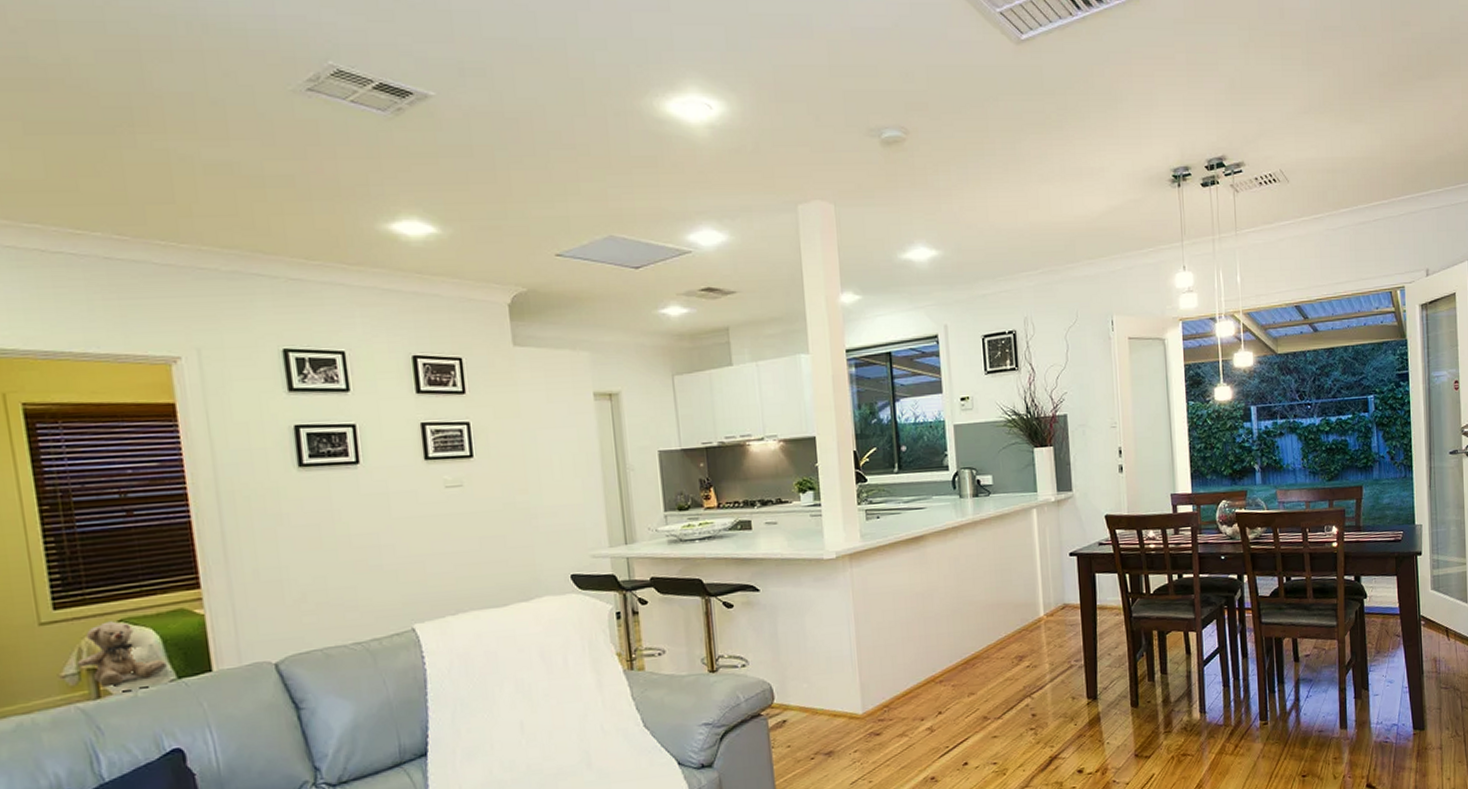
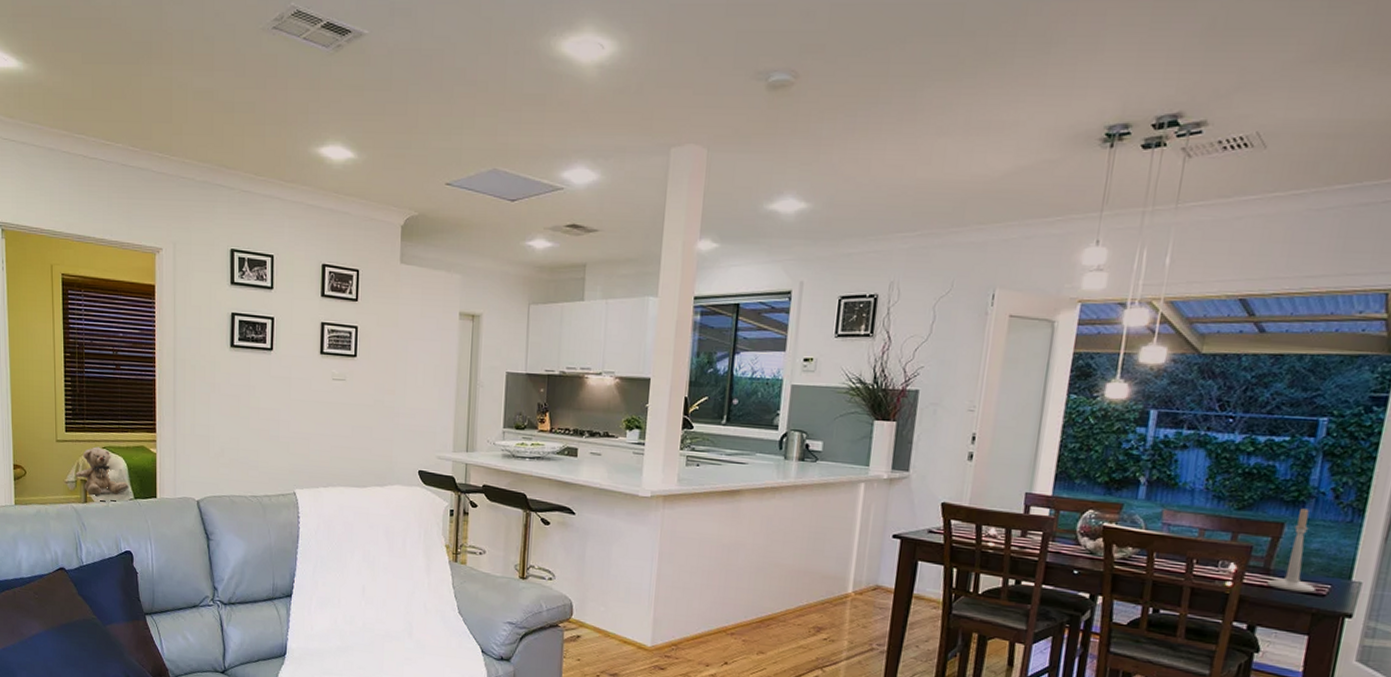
candlestick: none [1361,471,1394,542] -> present [1267,508,1317,593]

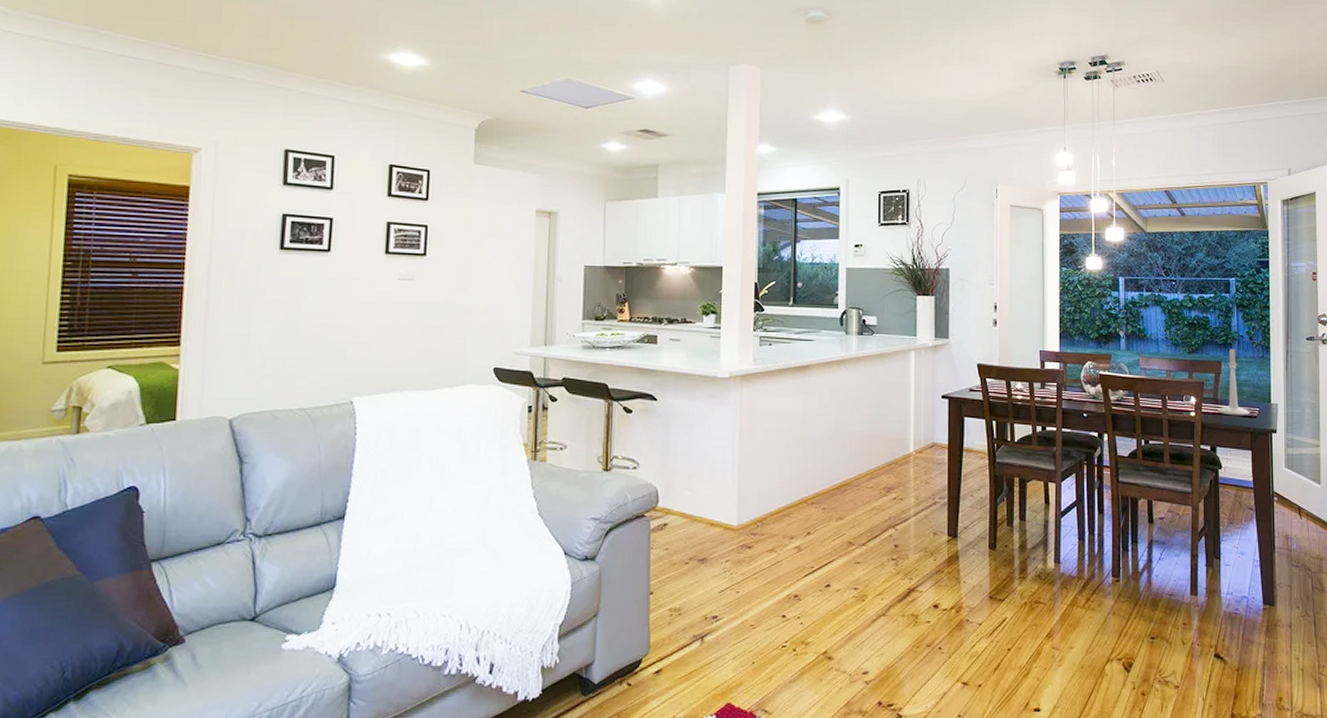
teddy bear: present [75,447,129,496] -> none [66,366,140,424]

